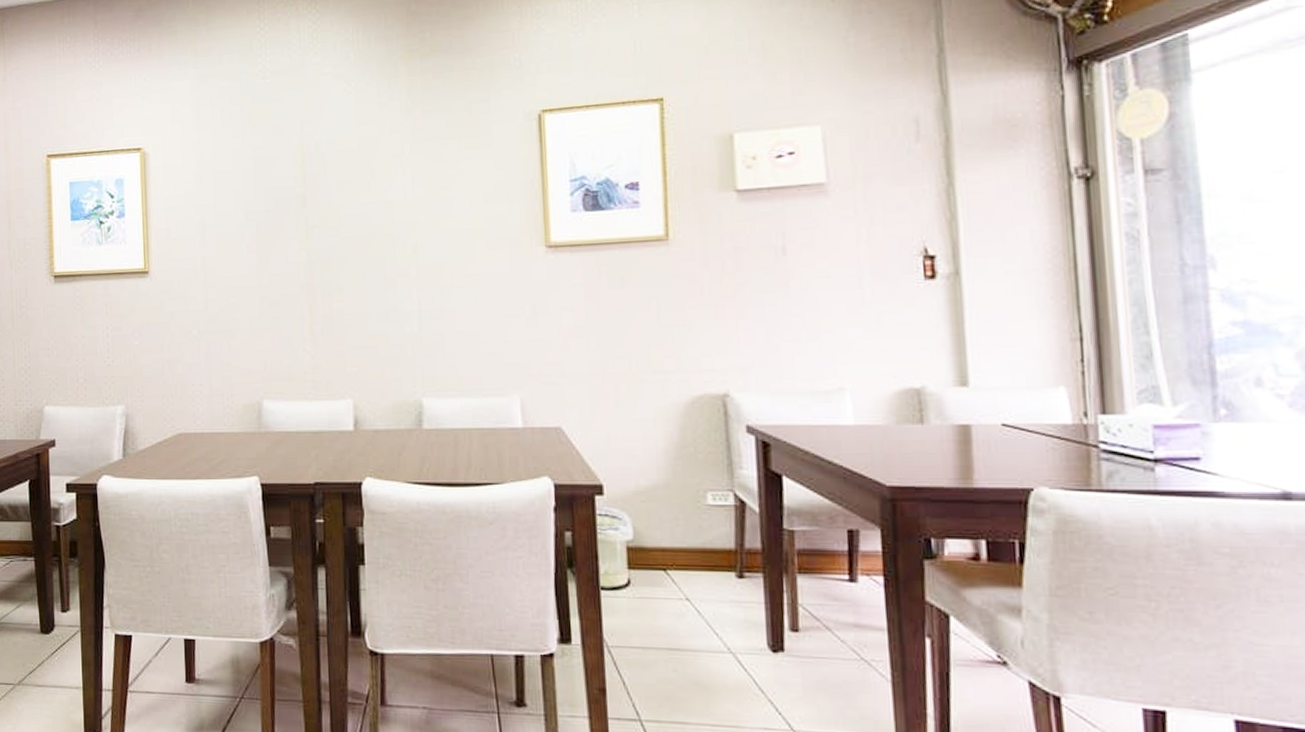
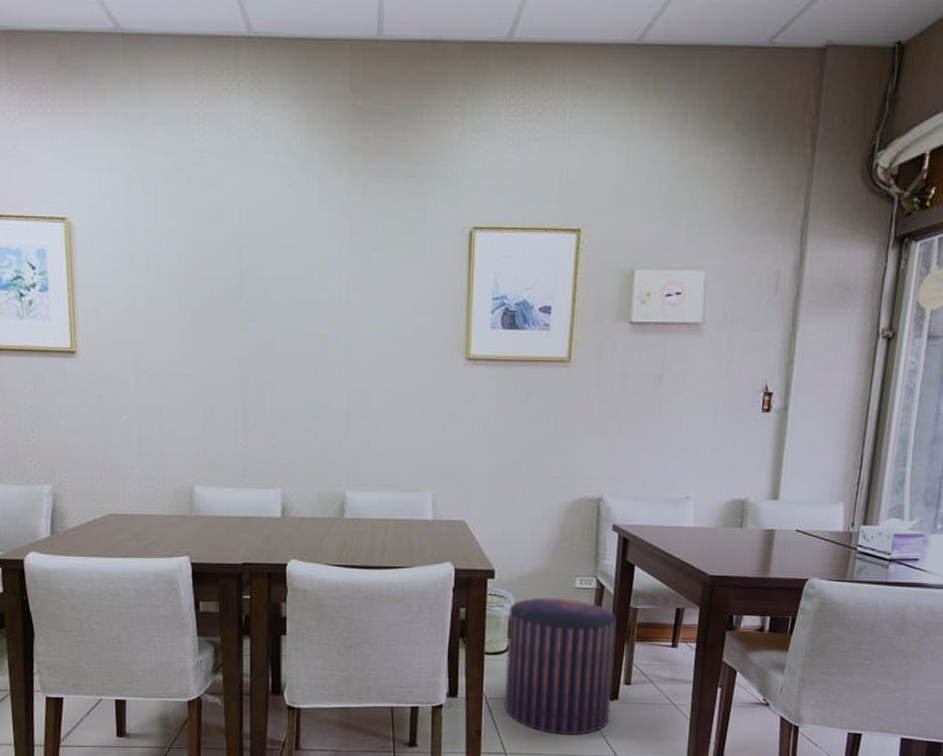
stool: none [626,518,776,700] -> present [504,597,617,736]

